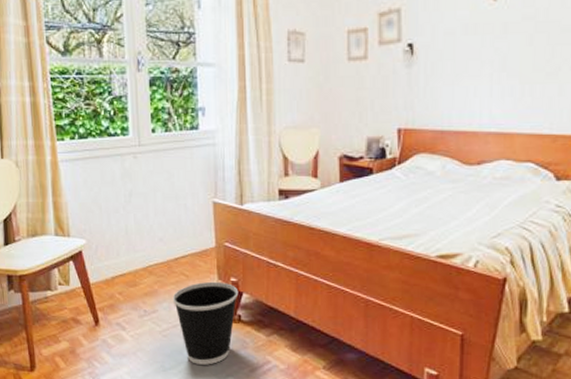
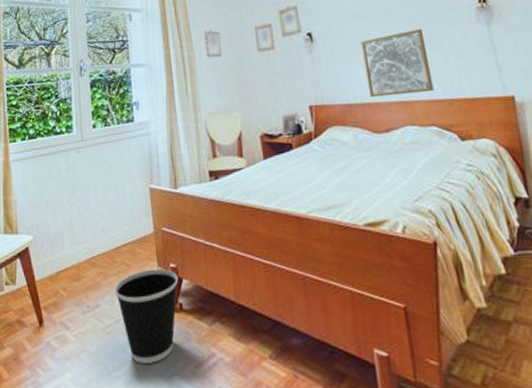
wall art: none [466,51,543,126] -> present [360,29,434,98]

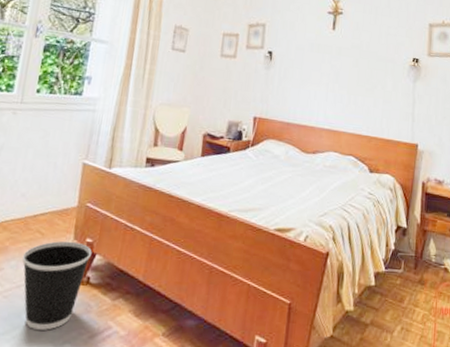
wall art: present [360,29,434,98] -> none [307,69,364,127]

